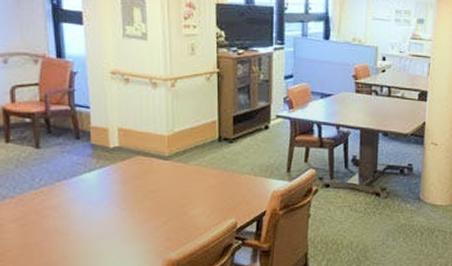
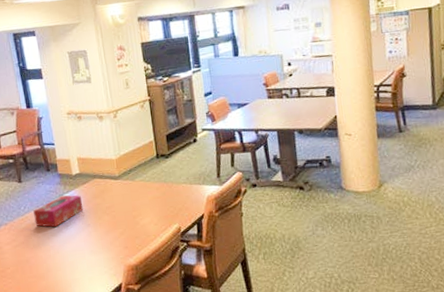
tissue box: none [52,170,119,208] -> present [33,195,84,228]

